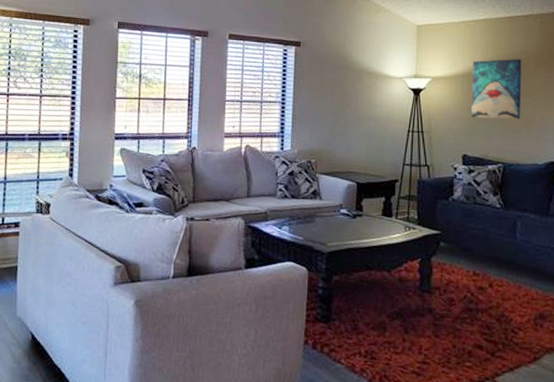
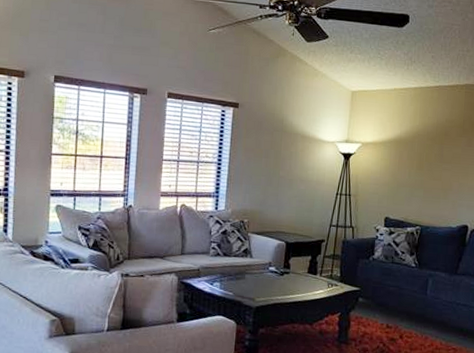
wall art: present [471,58,522,120] -> none [396,127,446,186]

